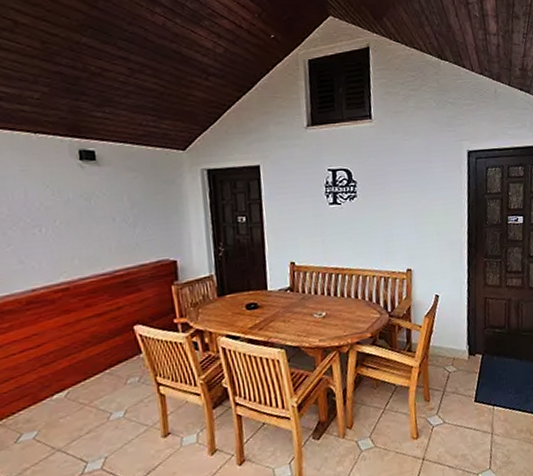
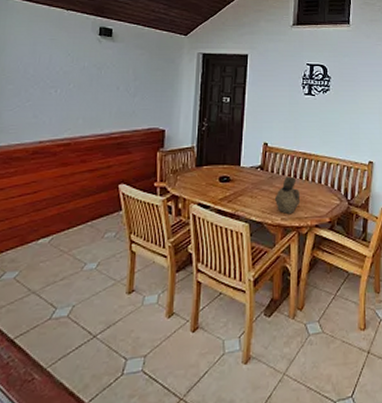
pitcher: none [309,294,338,334] -> present [274,176,301,214]

